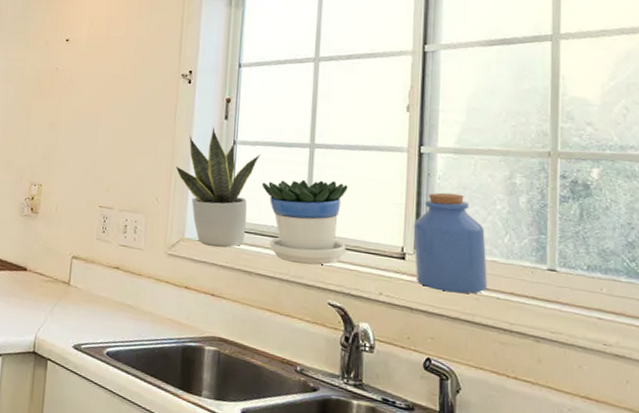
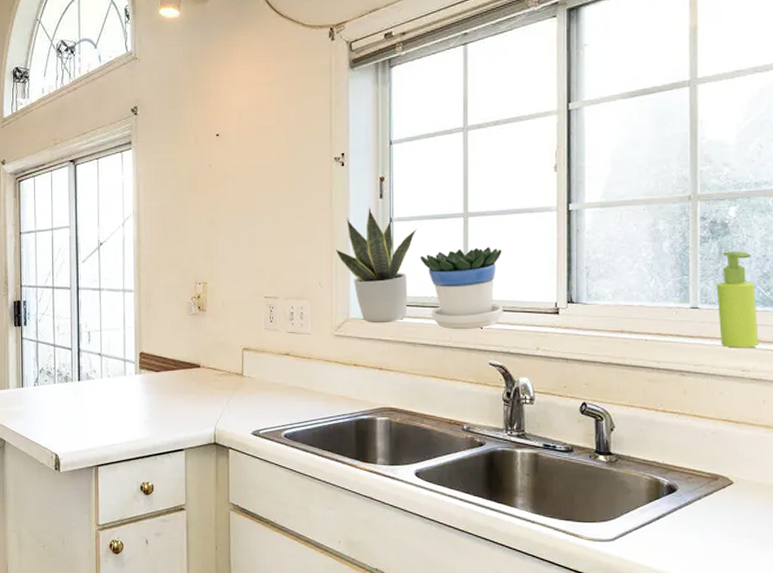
jar: present [413,192,488,294] -> none [565,246,636,340]
soap dispenser: none [576,214,623,321] -> present [716,251,759,348]

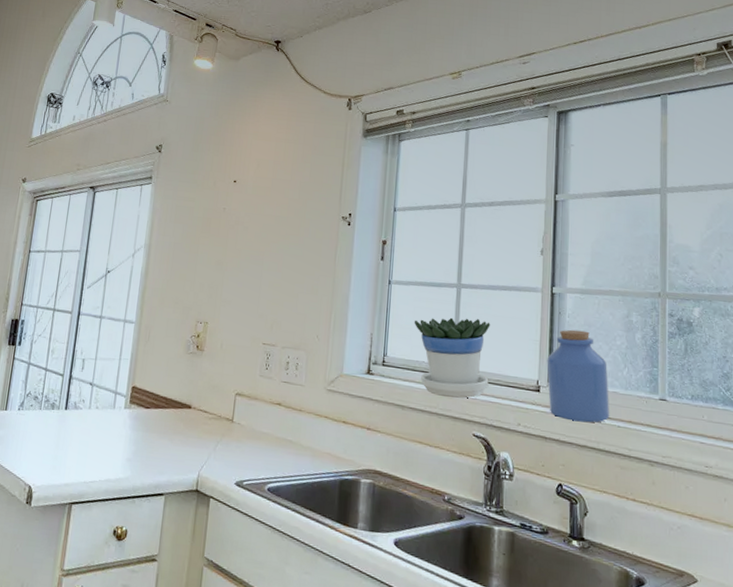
potted plant: present [335,206,417,324] -> none [335,266,413,383]
jar: none [565,246,636,340] -> present [546,329,610,423]
soap dispenser: present [716,251,759,348] -> none [682,349,720,445]

